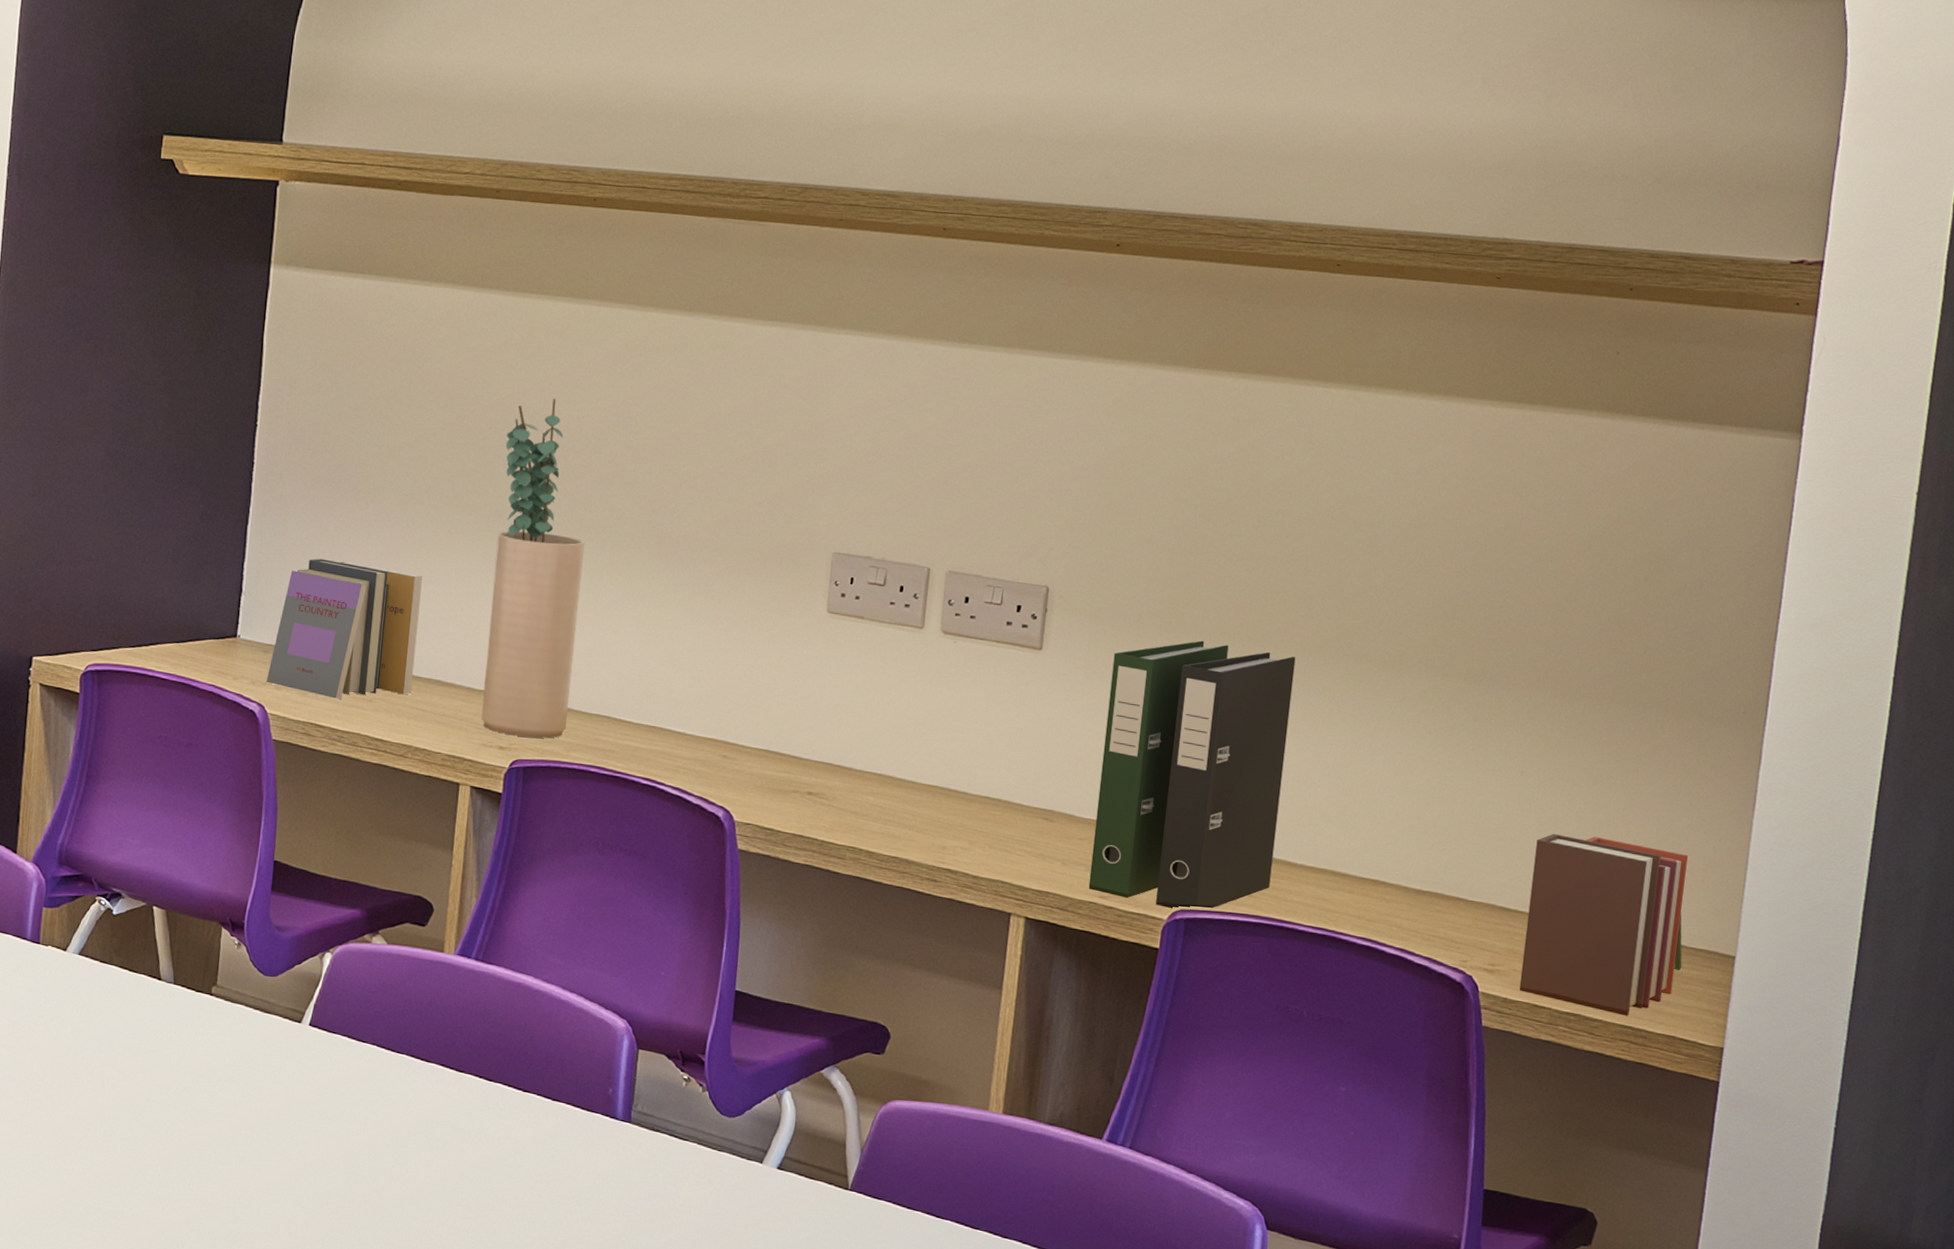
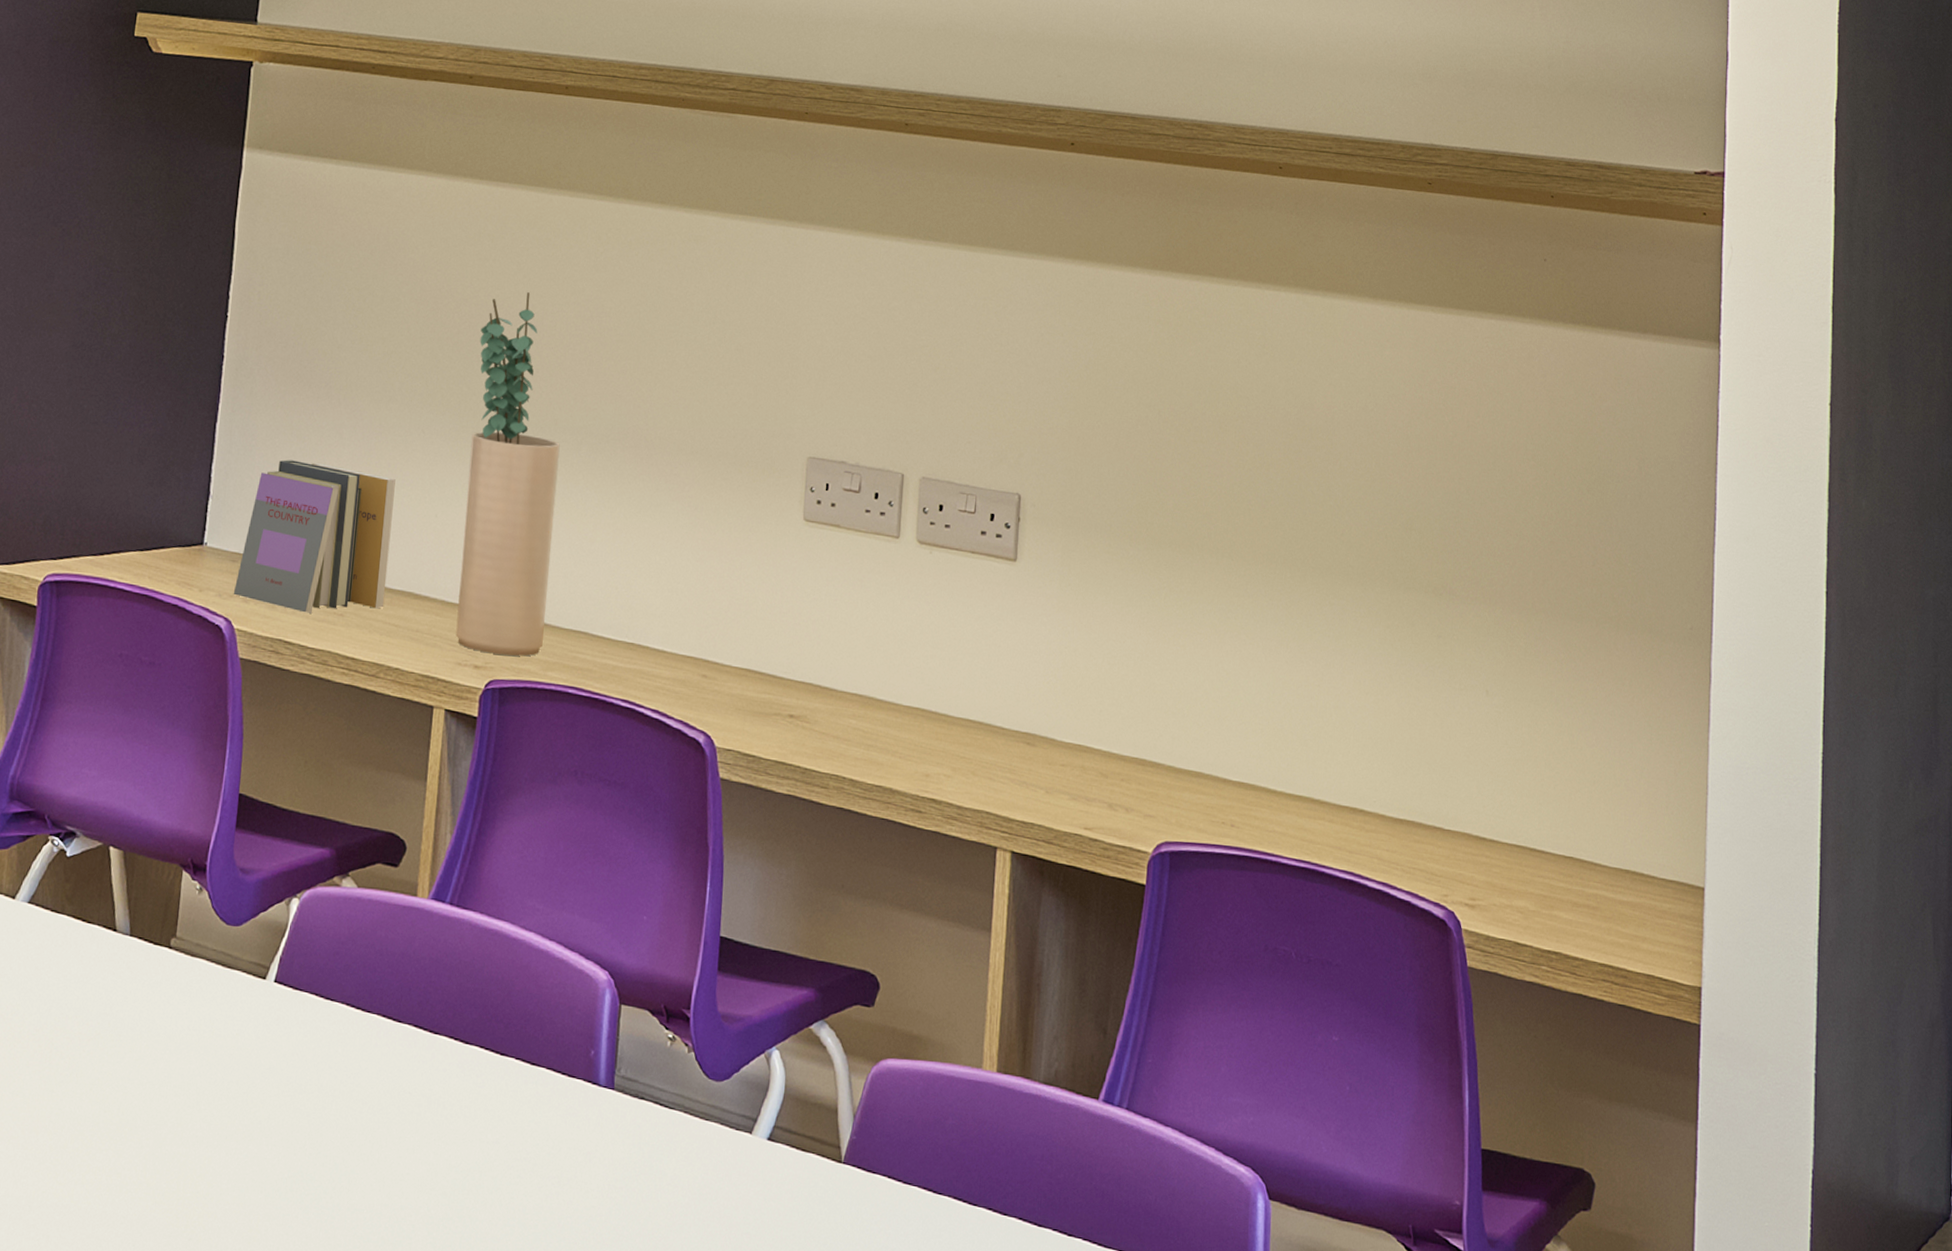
binder: present [1088,640,1296,910] -> none [1073,551,1263,842]
books: present [1519,833,1688,1016] -> none [1500,756,1655,954]

